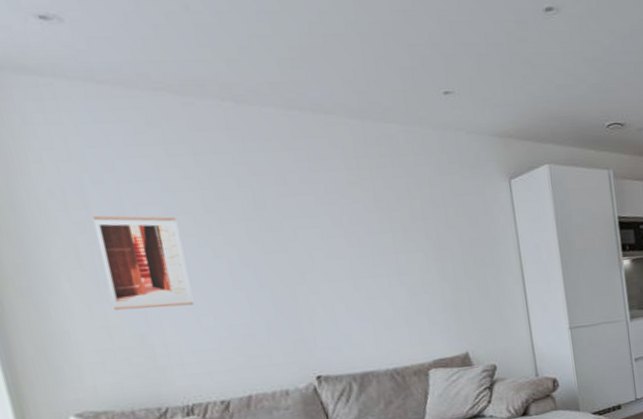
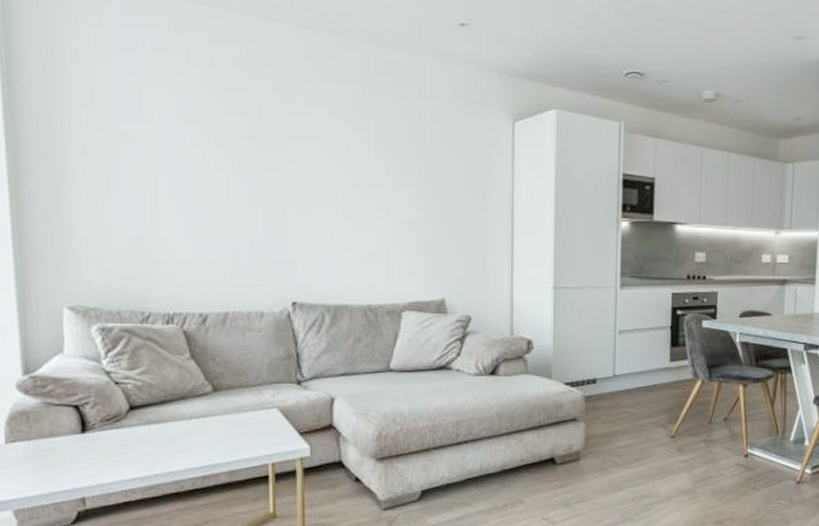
wall art: present [93,215,195,311] -> none [113,117,190,214]

